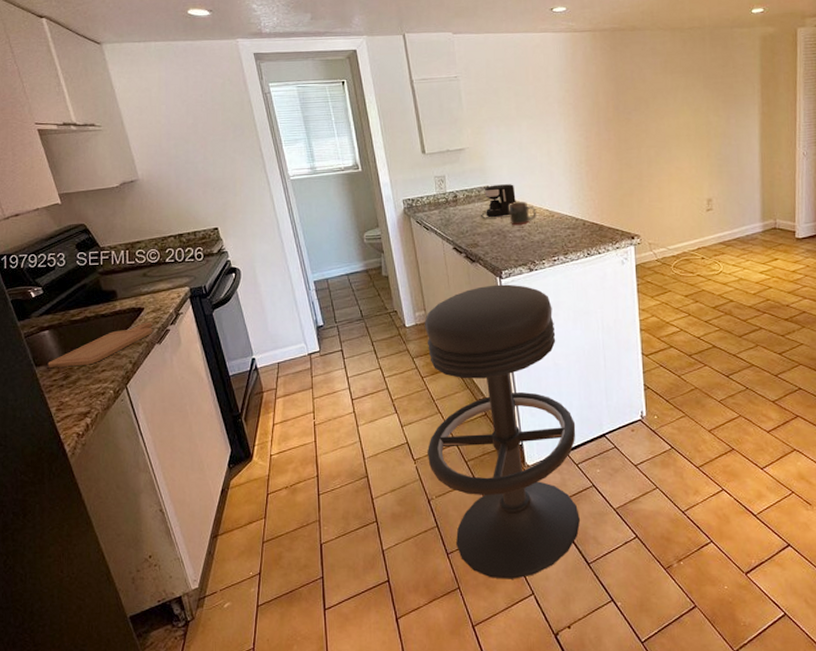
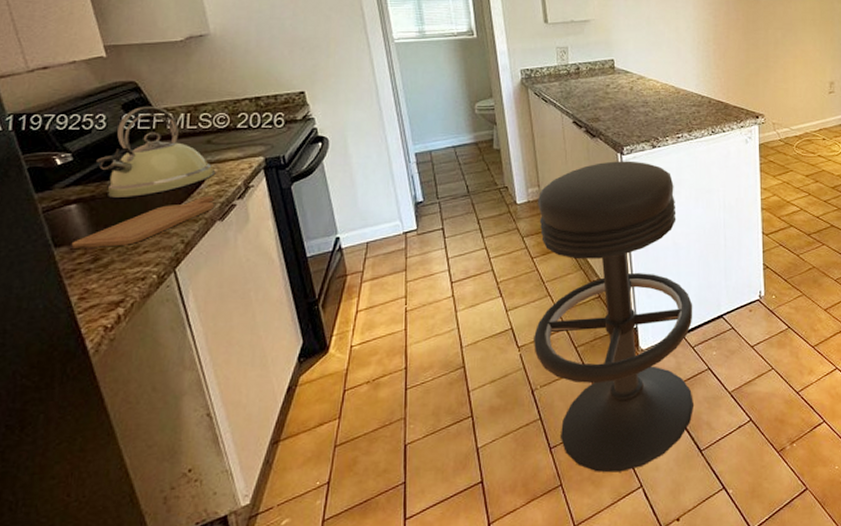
kettle: none [61,245,152,326] -> present [97,107,216,199]
coffee maker: present [481,184,516,219] -> none [604,59,641,94]
mug: present [509,202,536,226] -> none [634,77,661,101]

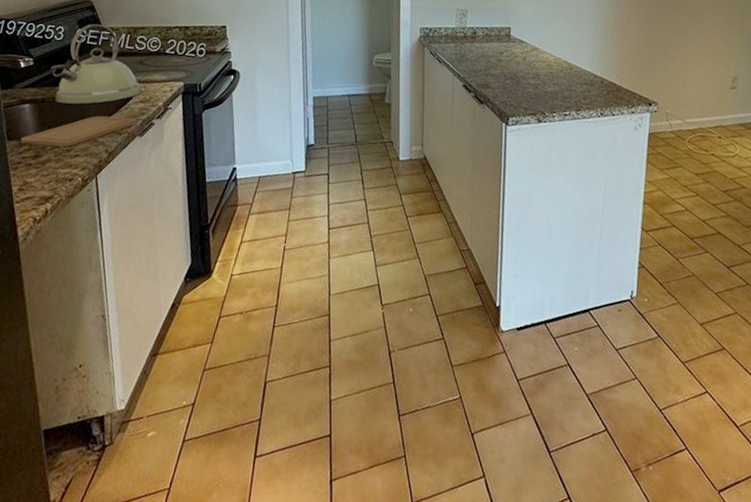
bar stool: present [532,161,693,473] -> none [396,130,560,456]

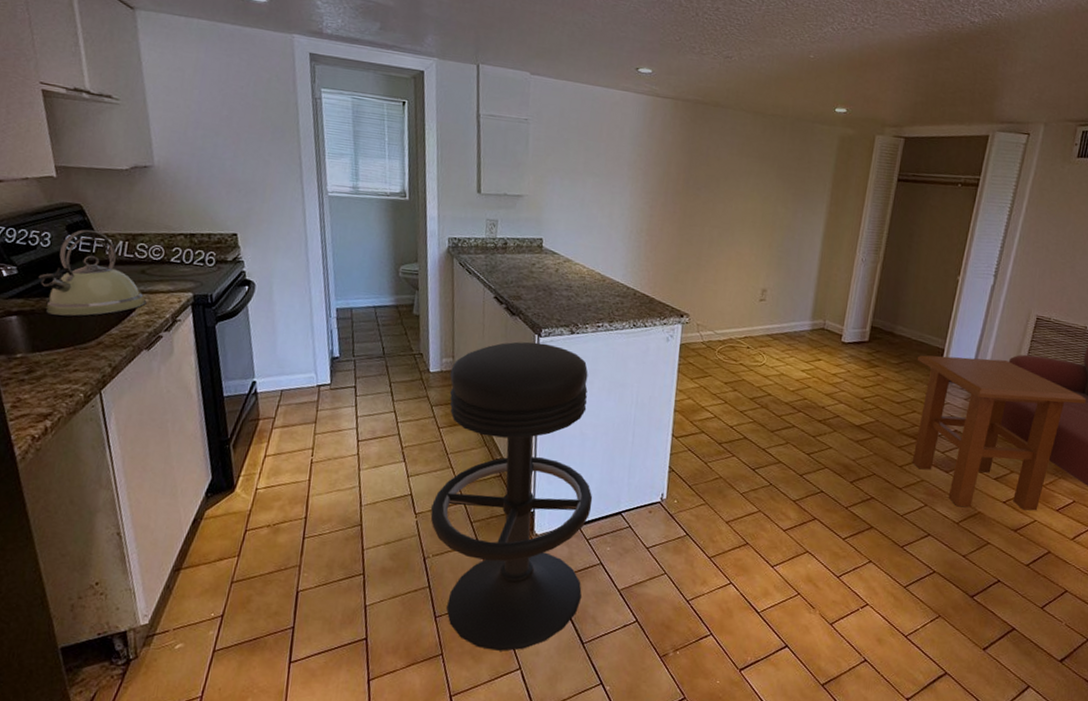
chopping board: present [20,111,138,148] -> none [9,323,143,362]
bar stool: none [396,130,560,456] -> present [430,341,593,651]

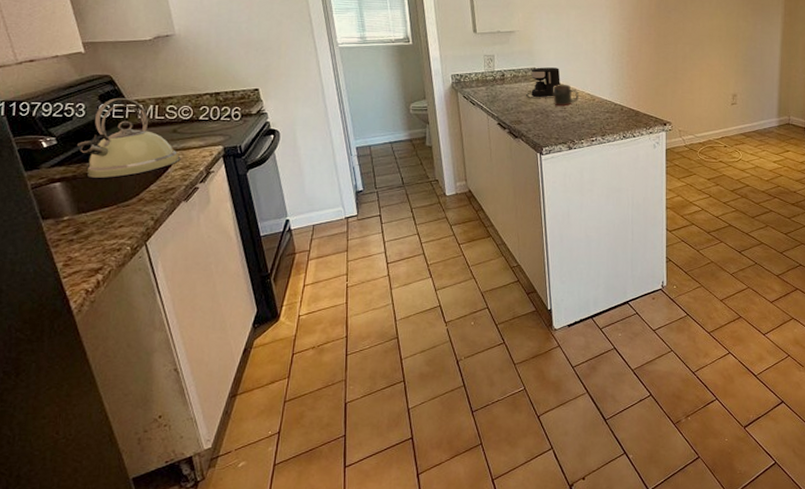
bar stool: present [430,341,593,651] -> none [458,160,602,435]
coffee maker: none [529,238,569,275] -> present [526,67,560,99]
mug: none [558,260,588,285] -> present [553,85,578,107]

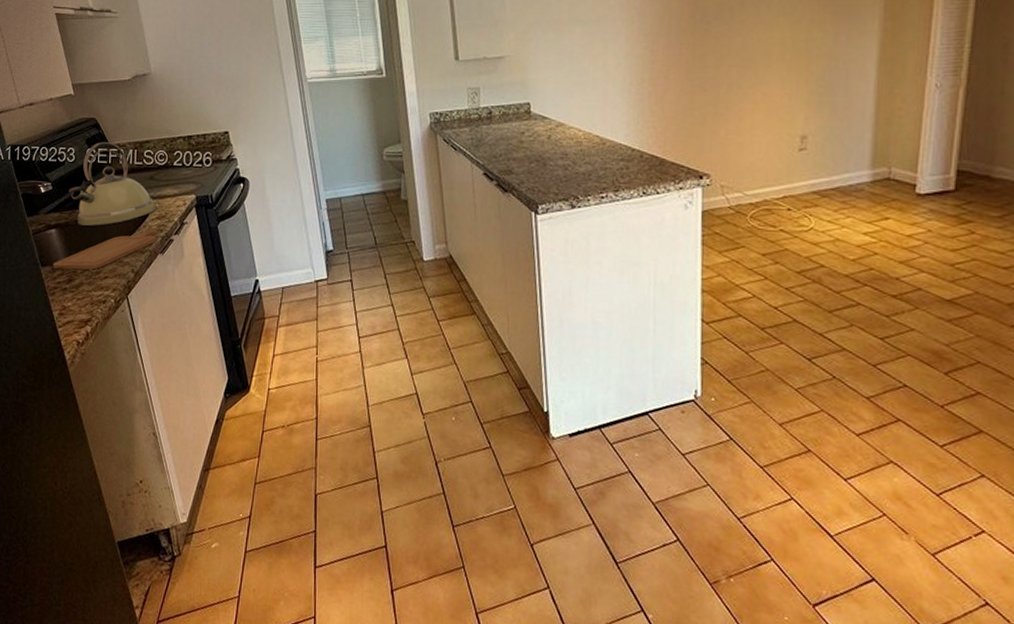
chopping board: none [56,179,181,222] -> present [53,229,157,270]
coffee maker: present [526,67,560,99] -> none [518,102,561,143]
mug: present [553,85,578,107] -> none [551,124,584,152]

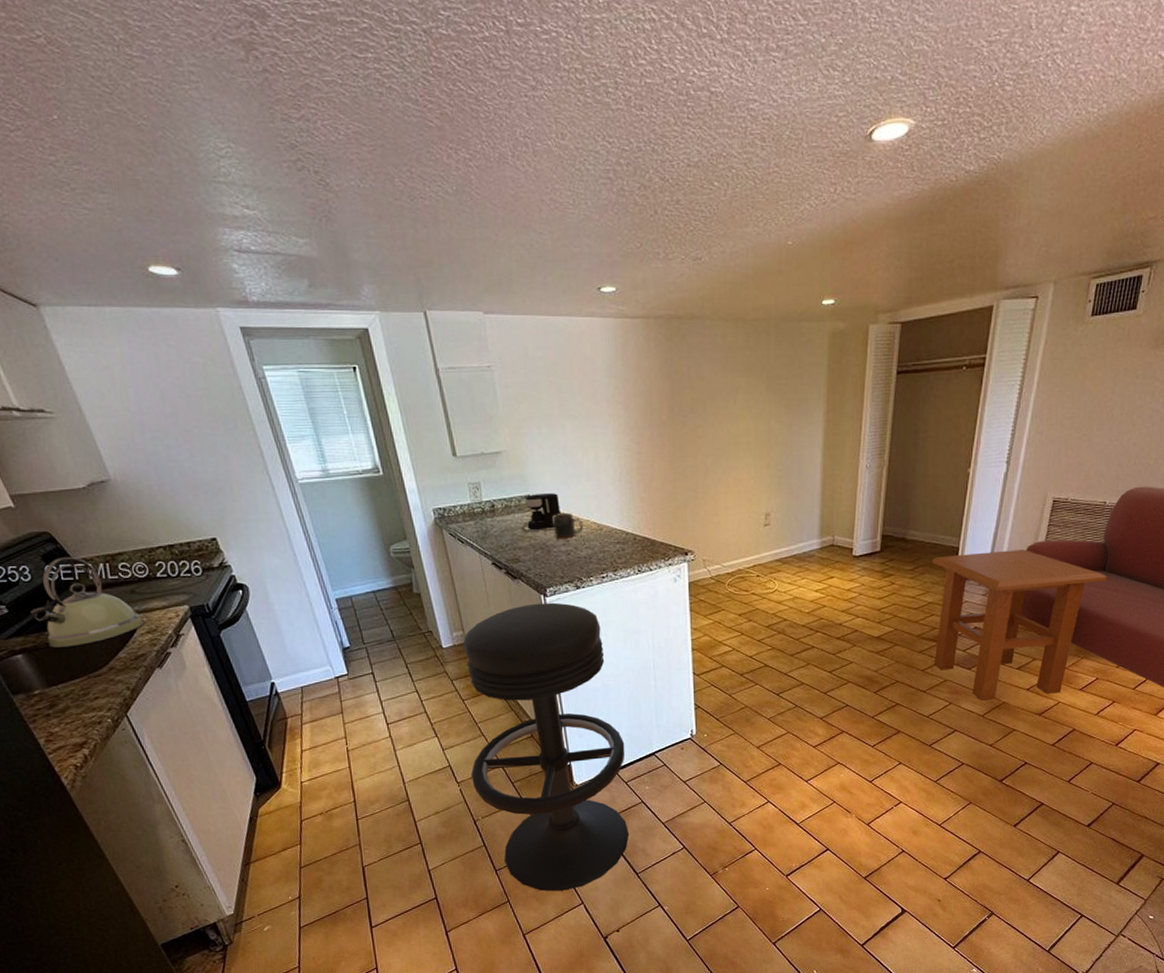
chopping board: present [53,229,157,270] -> none [26,644,152,697]
bar stool: none [437,220,613,567] -> present [463,602,629,892]
coffee maker: none [518,102,561,143] -> present [522,493,561,532]
mug: none [551,124,584,152] -> present [553,513,583,540]

